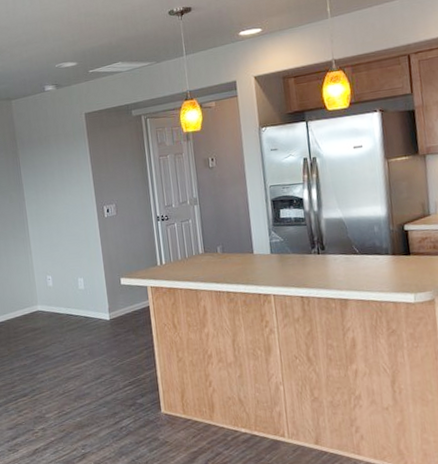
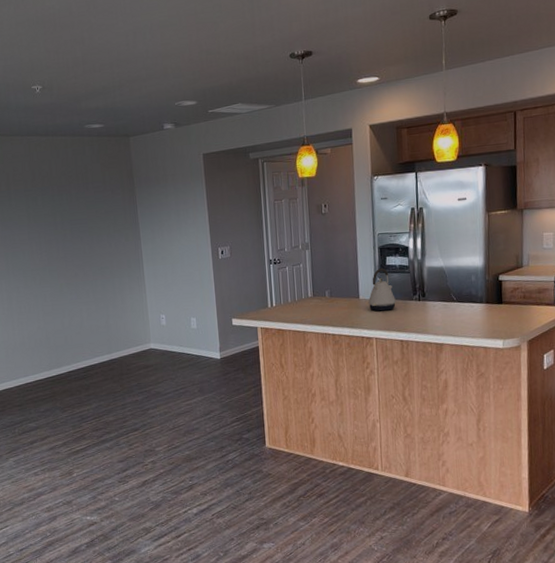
kettle: none [263,221,293,267] -> present [368,267,396,312]

